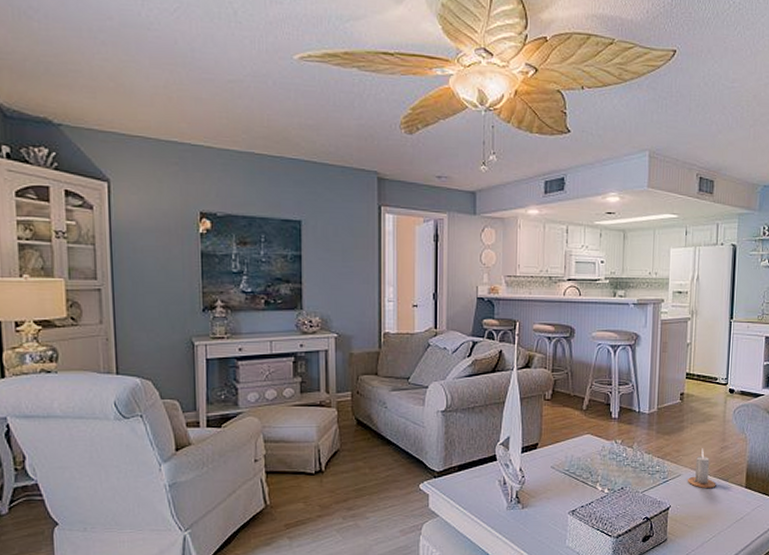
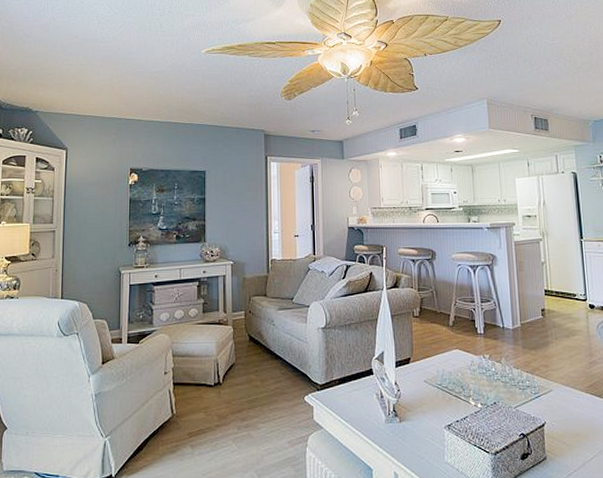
candle: present [688,448,716,489] -> none [560,363,590,405]

